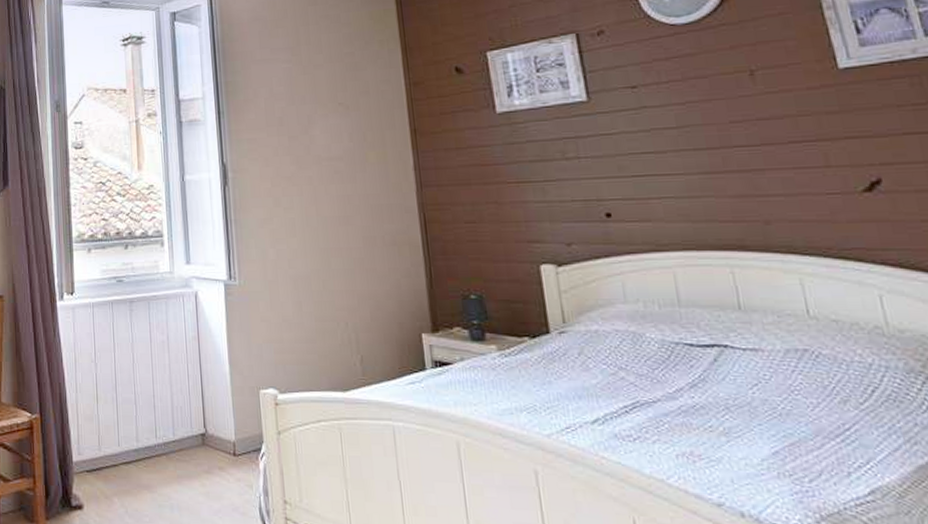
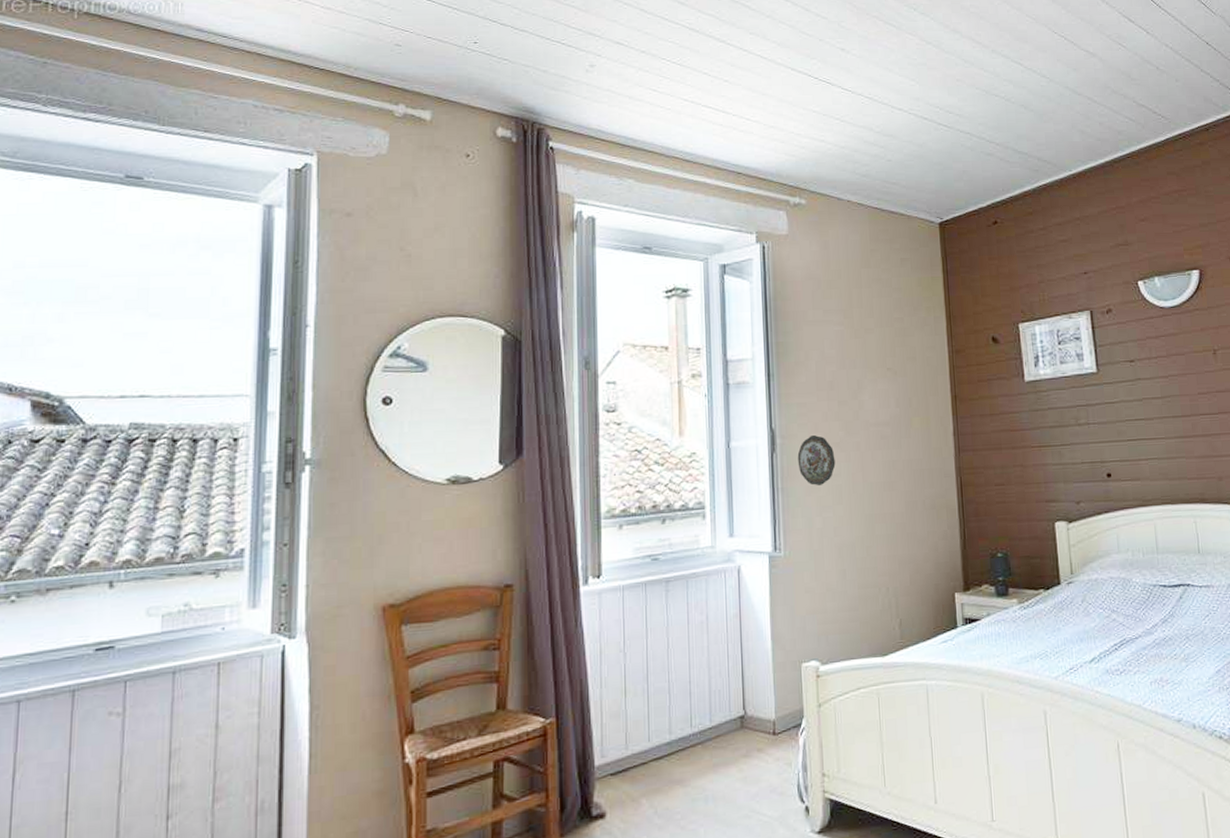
decorative plate: none [249,170,288,218] -> present [797,435,836,486]

